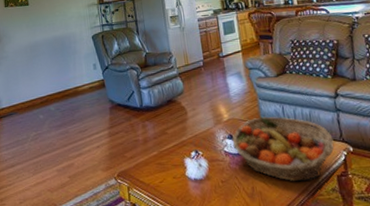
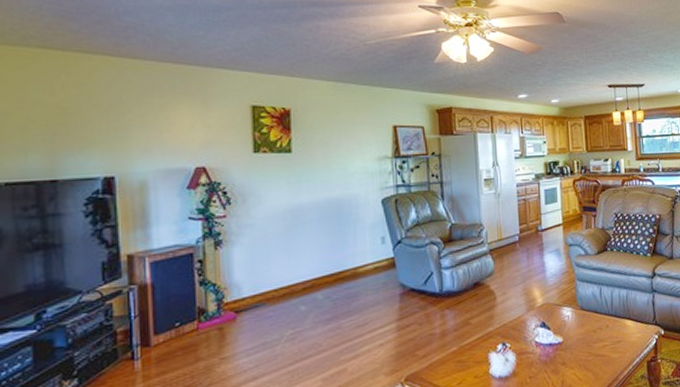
fruit basket: present [232,116,335,182] -> none [544,300,647,372]

